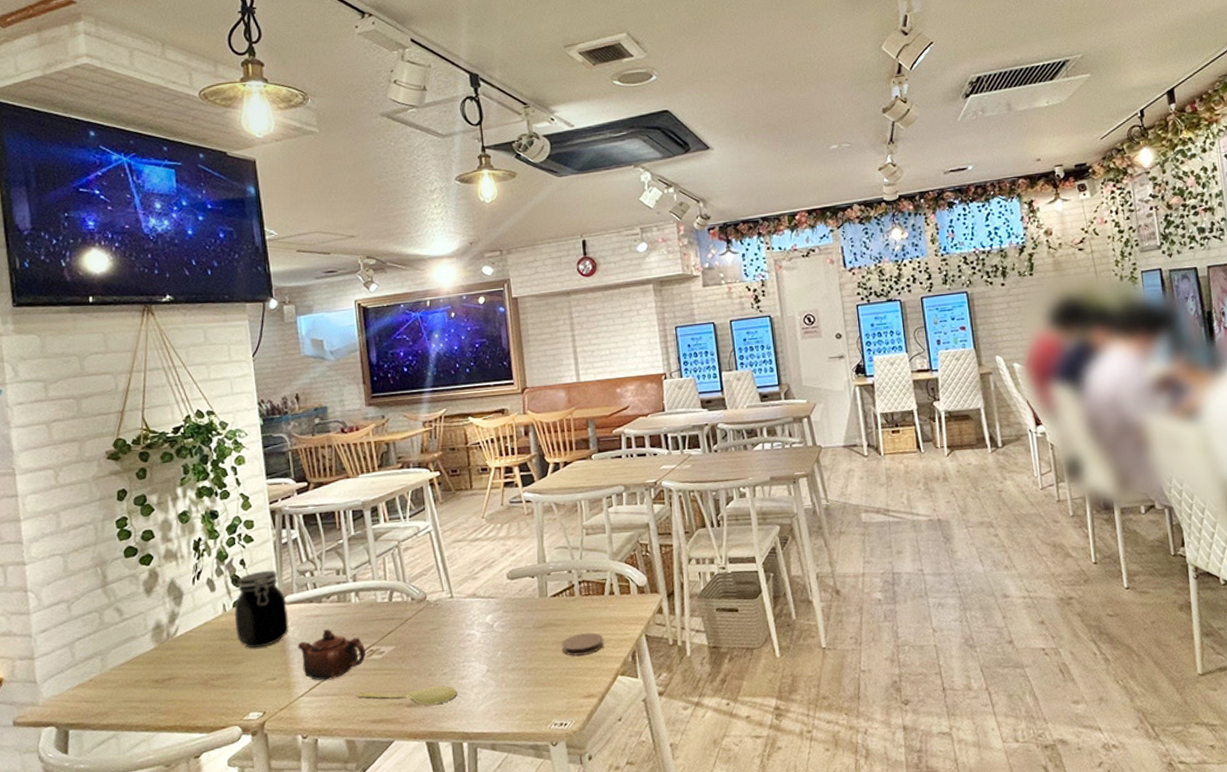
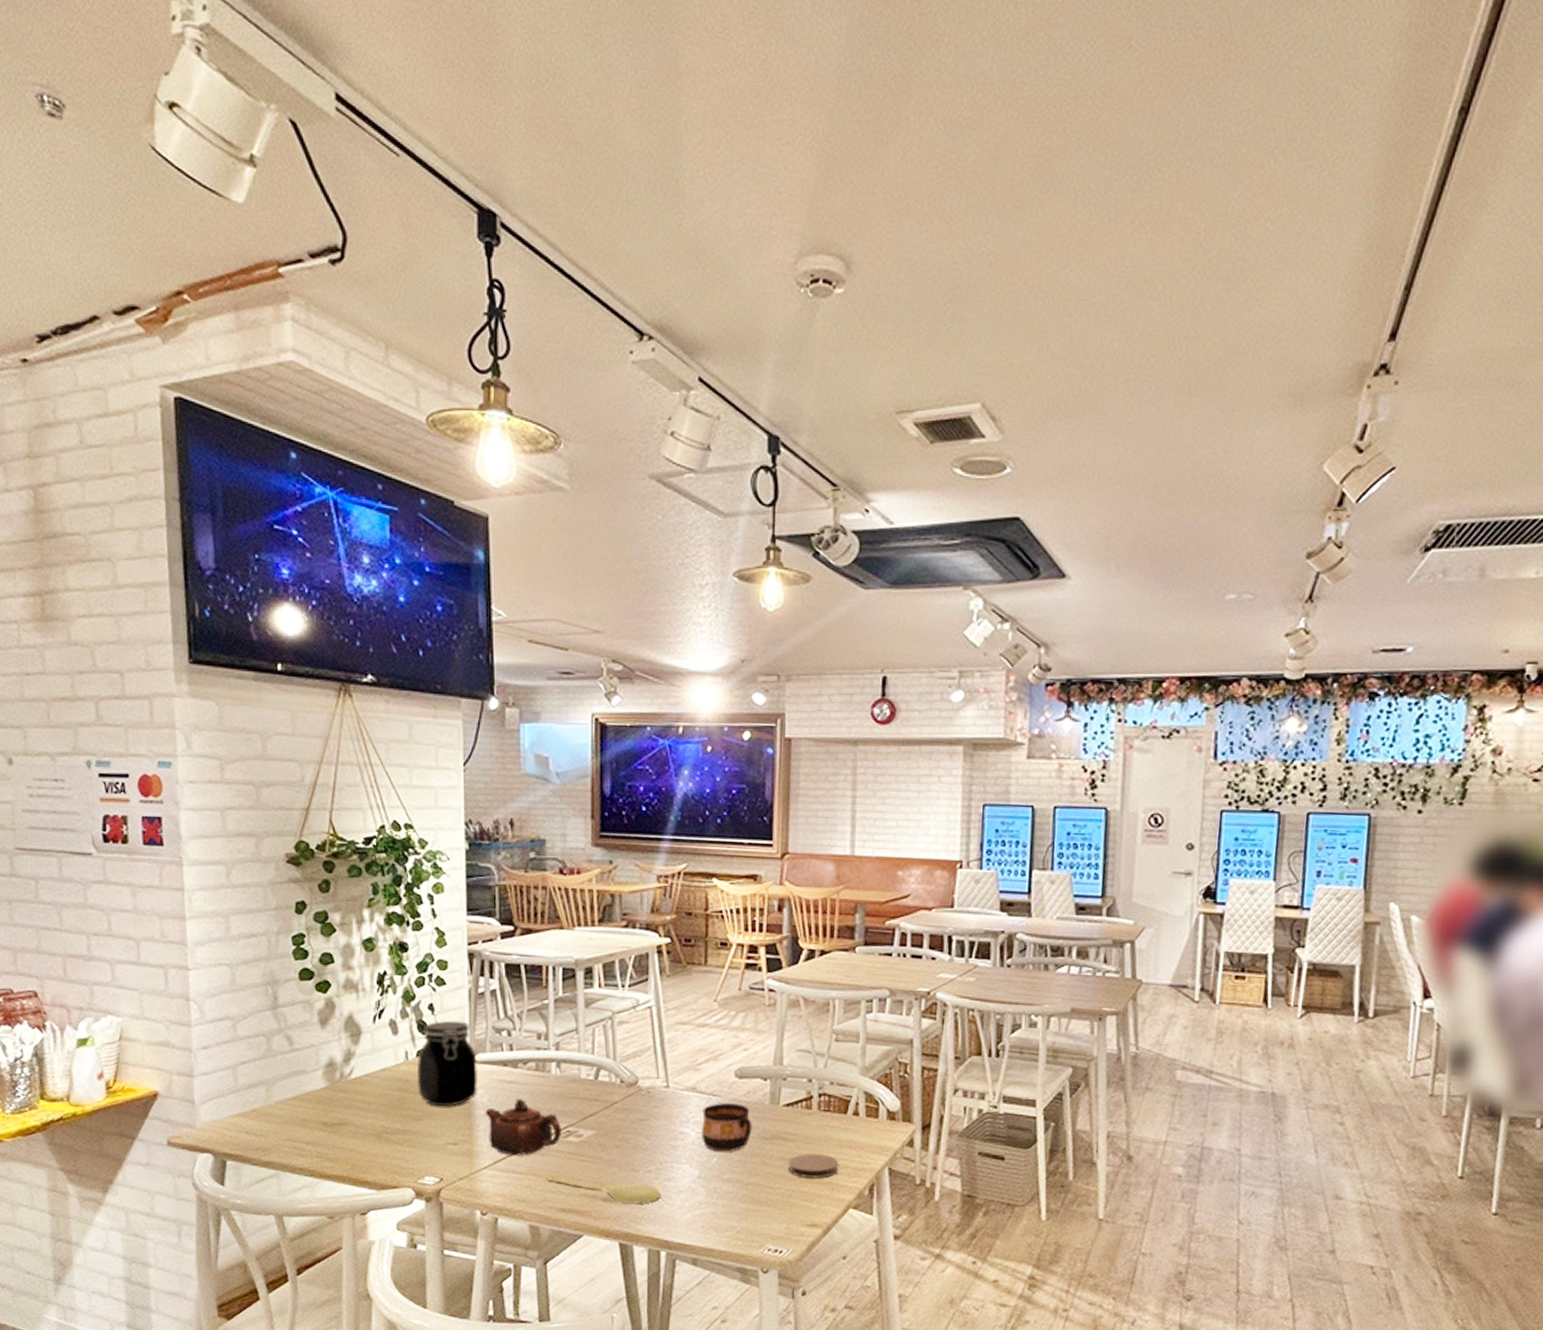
cup: none [484,601,528,646] -> present [701,1103,752,1152]

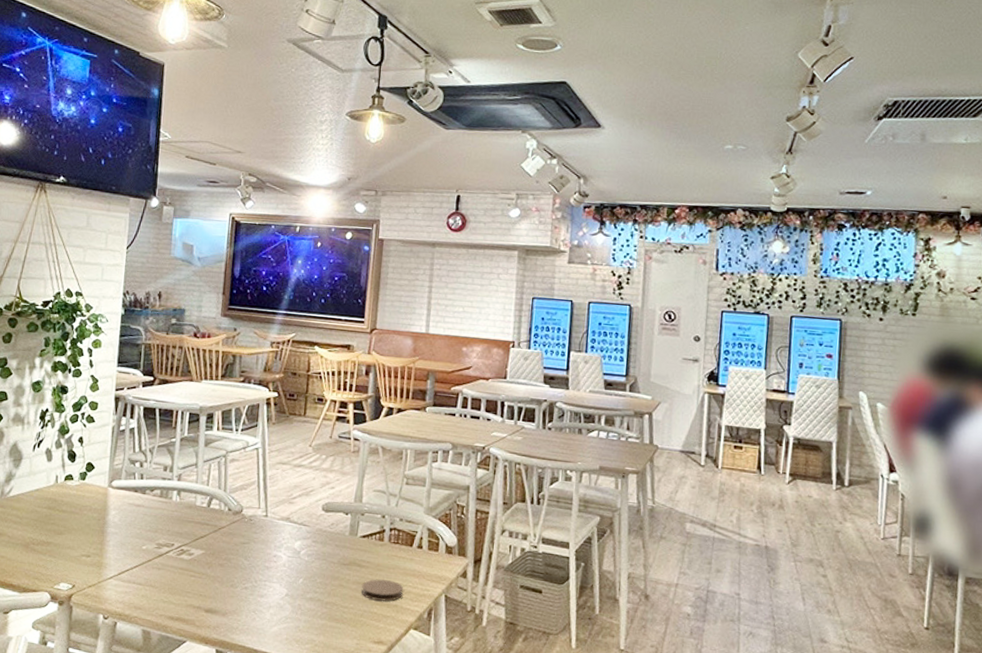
jar: present [416,1020,478,1107] -> none [62,451,113,524]
teapot: present [485,1099,561,1156] -> none [115,520,177,569]
spoon: present [546,1174,660,1204] -> none [160,586,253,616]
cup: present [701,1103,752,1152] -> none [291,532,334,575]

